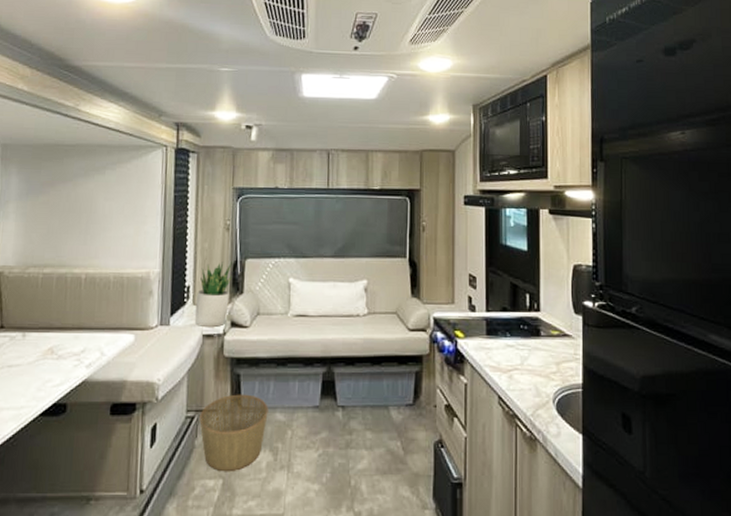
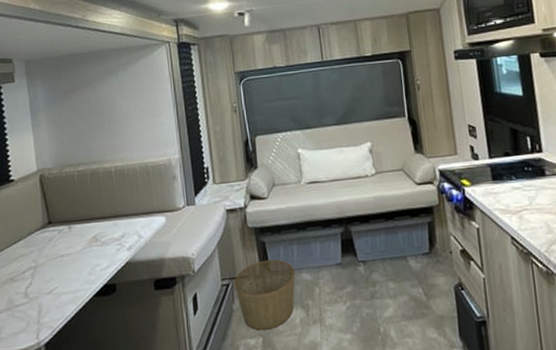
planter: present [194,262,232,328] -> none [215,141,246,204]

